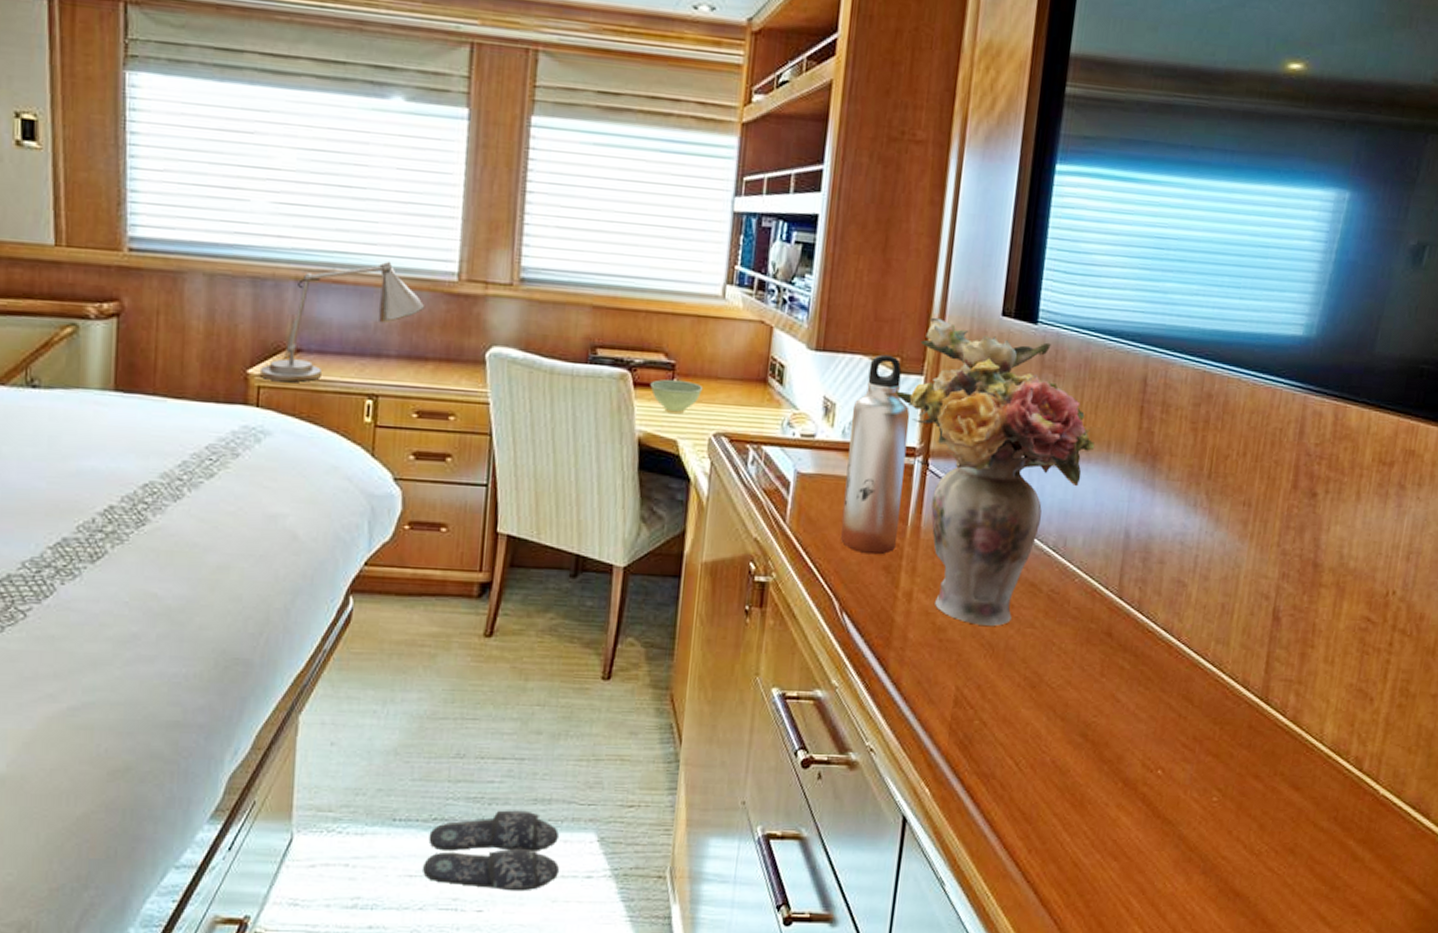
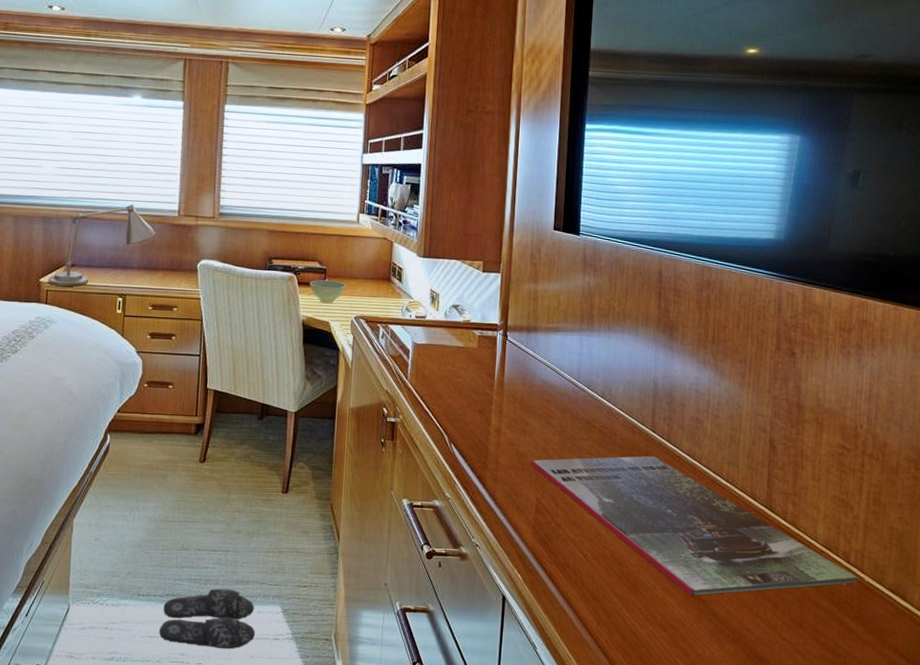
water bottle: present [840,354,910,555] -> none [447,259,492,402]
flower arrangement: present [895,317,1095,626] -> none [480,232,627,453]
magazine: none [951,630,1371,815] -> present [531,455,858,596]

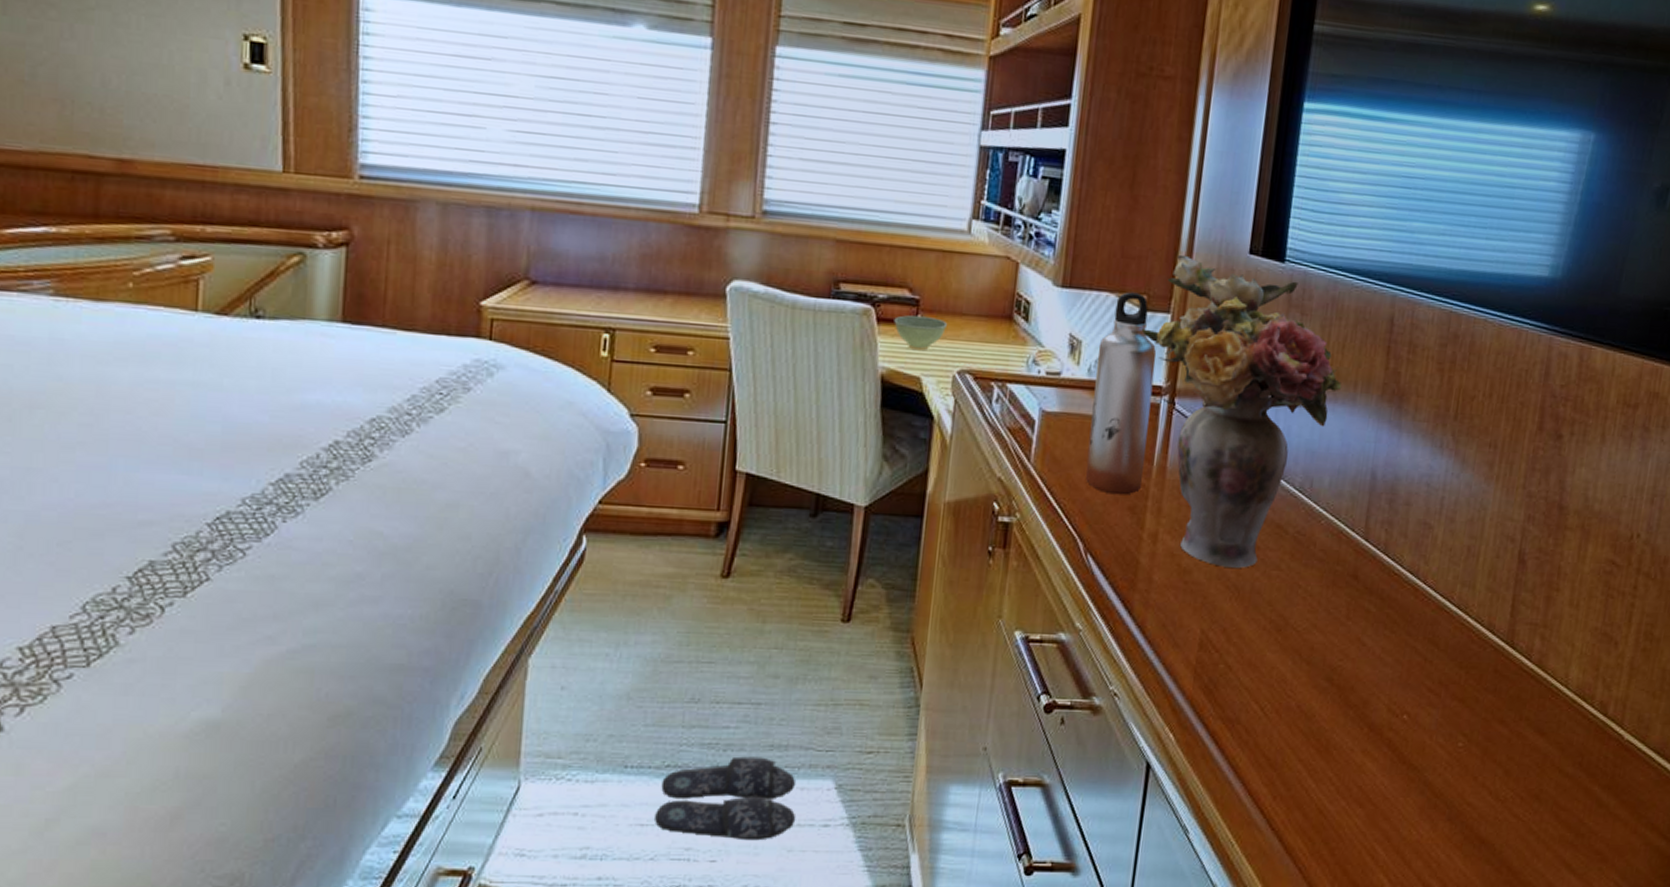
desk lamp: present [47,204,157,287] -> none [492,191,665,315]
water bottle: none [447,259,492,402] -> present [1085,292,1157,495]
flower arrangement: none [480,232,627,453] -> present [1141,254,1342,568]
magazine: present [531,455,858,596] -> none [1196,572,1615,761]

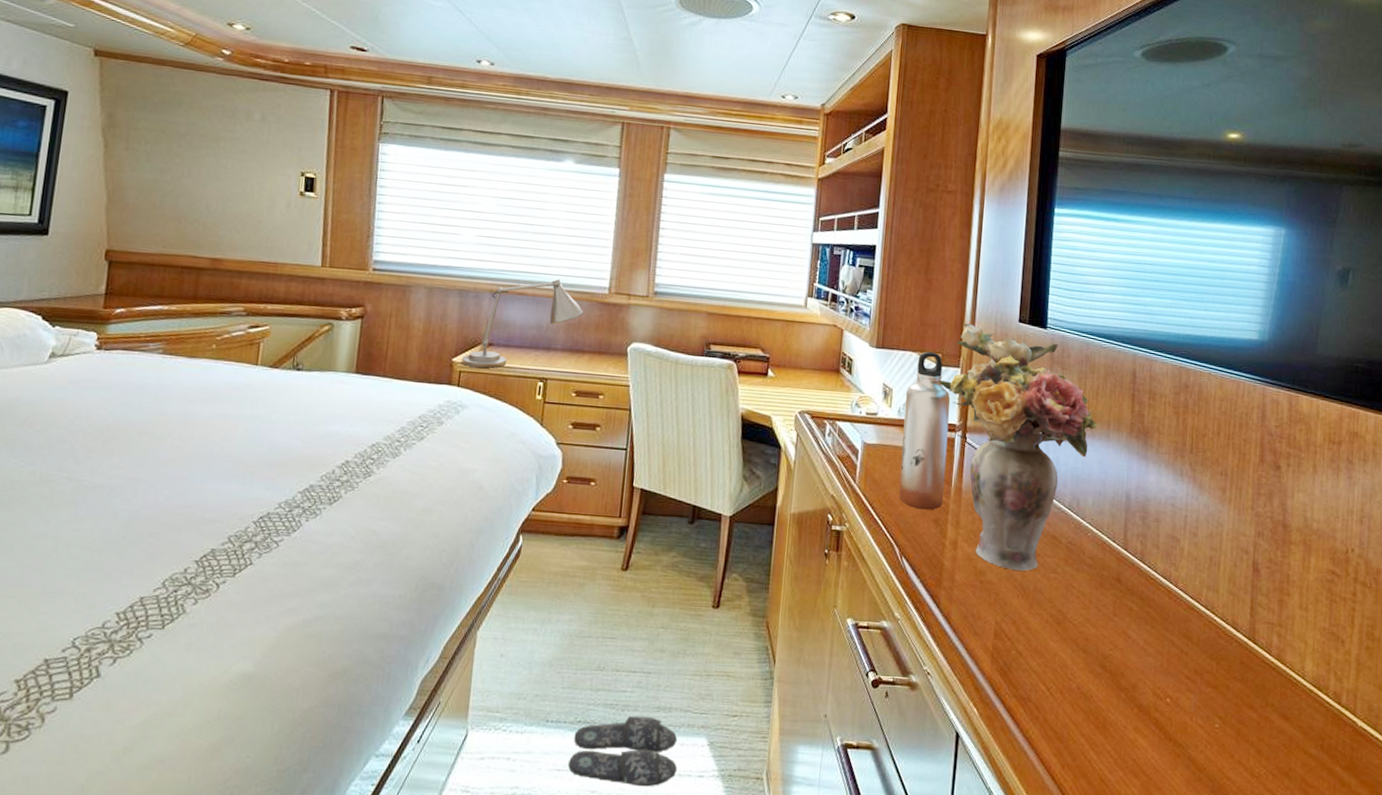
desk lamp: none [492,191,665,315] -> present [461,278,584,368]
bowl: present [894,315,948,352] -> none [750,369,791,397]

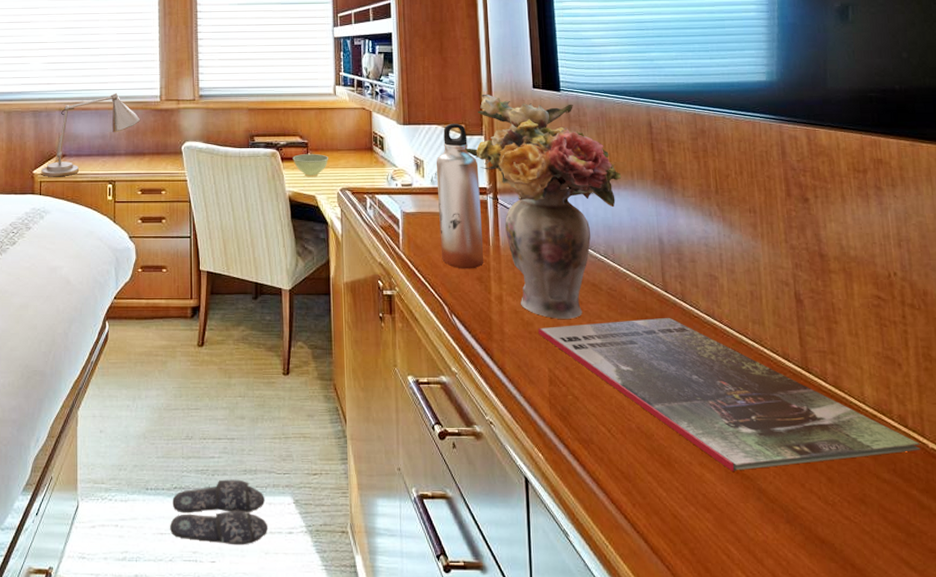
bowl: none [750,369,791,397] -> present [292,154,329,178]
magazine: none [990,576,1350,738] -> present [538,317,920,471]

